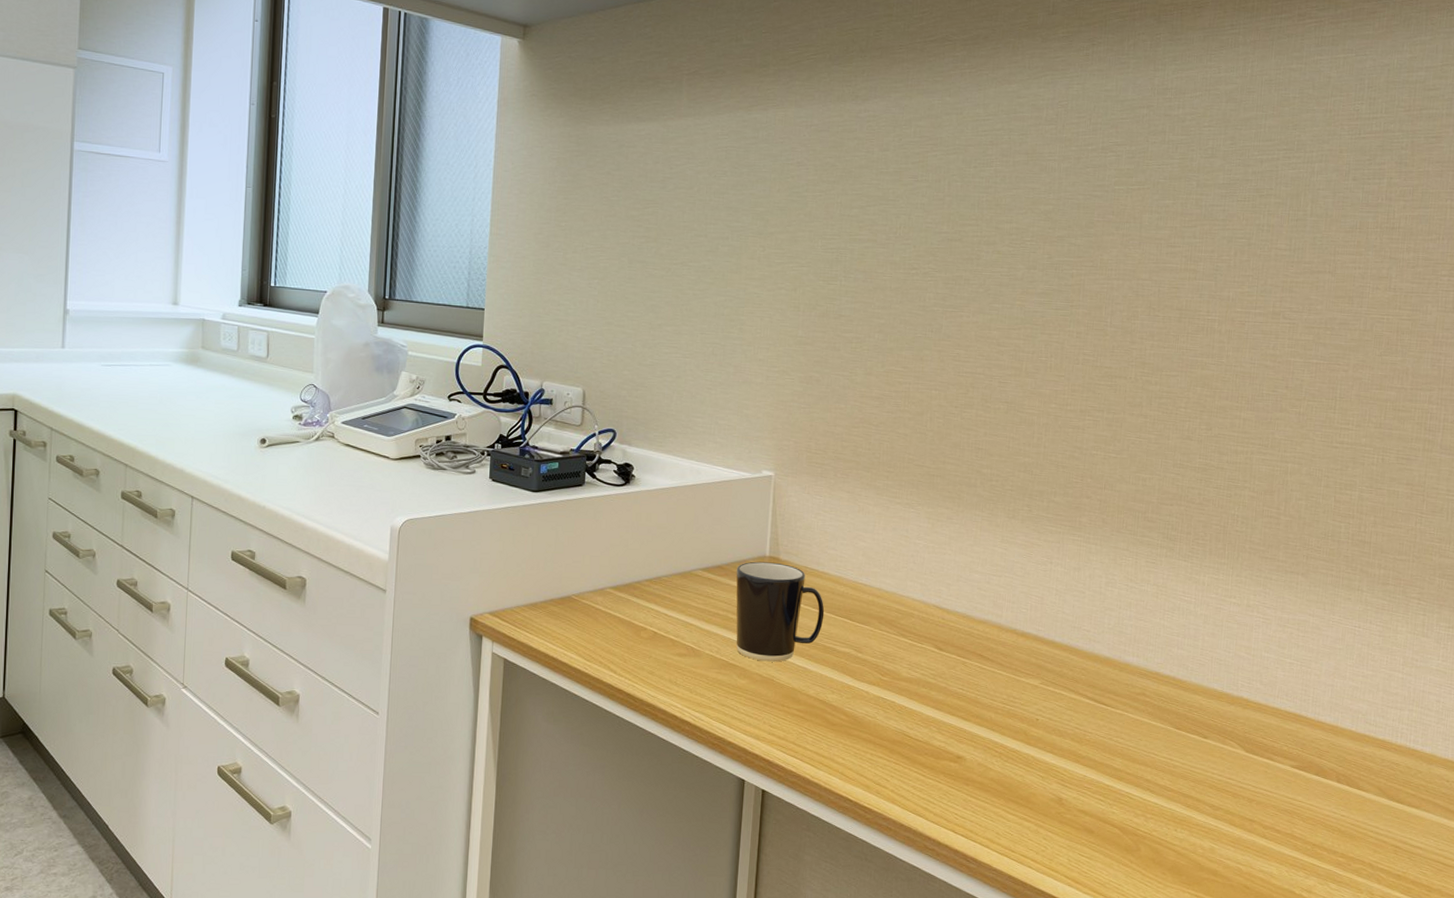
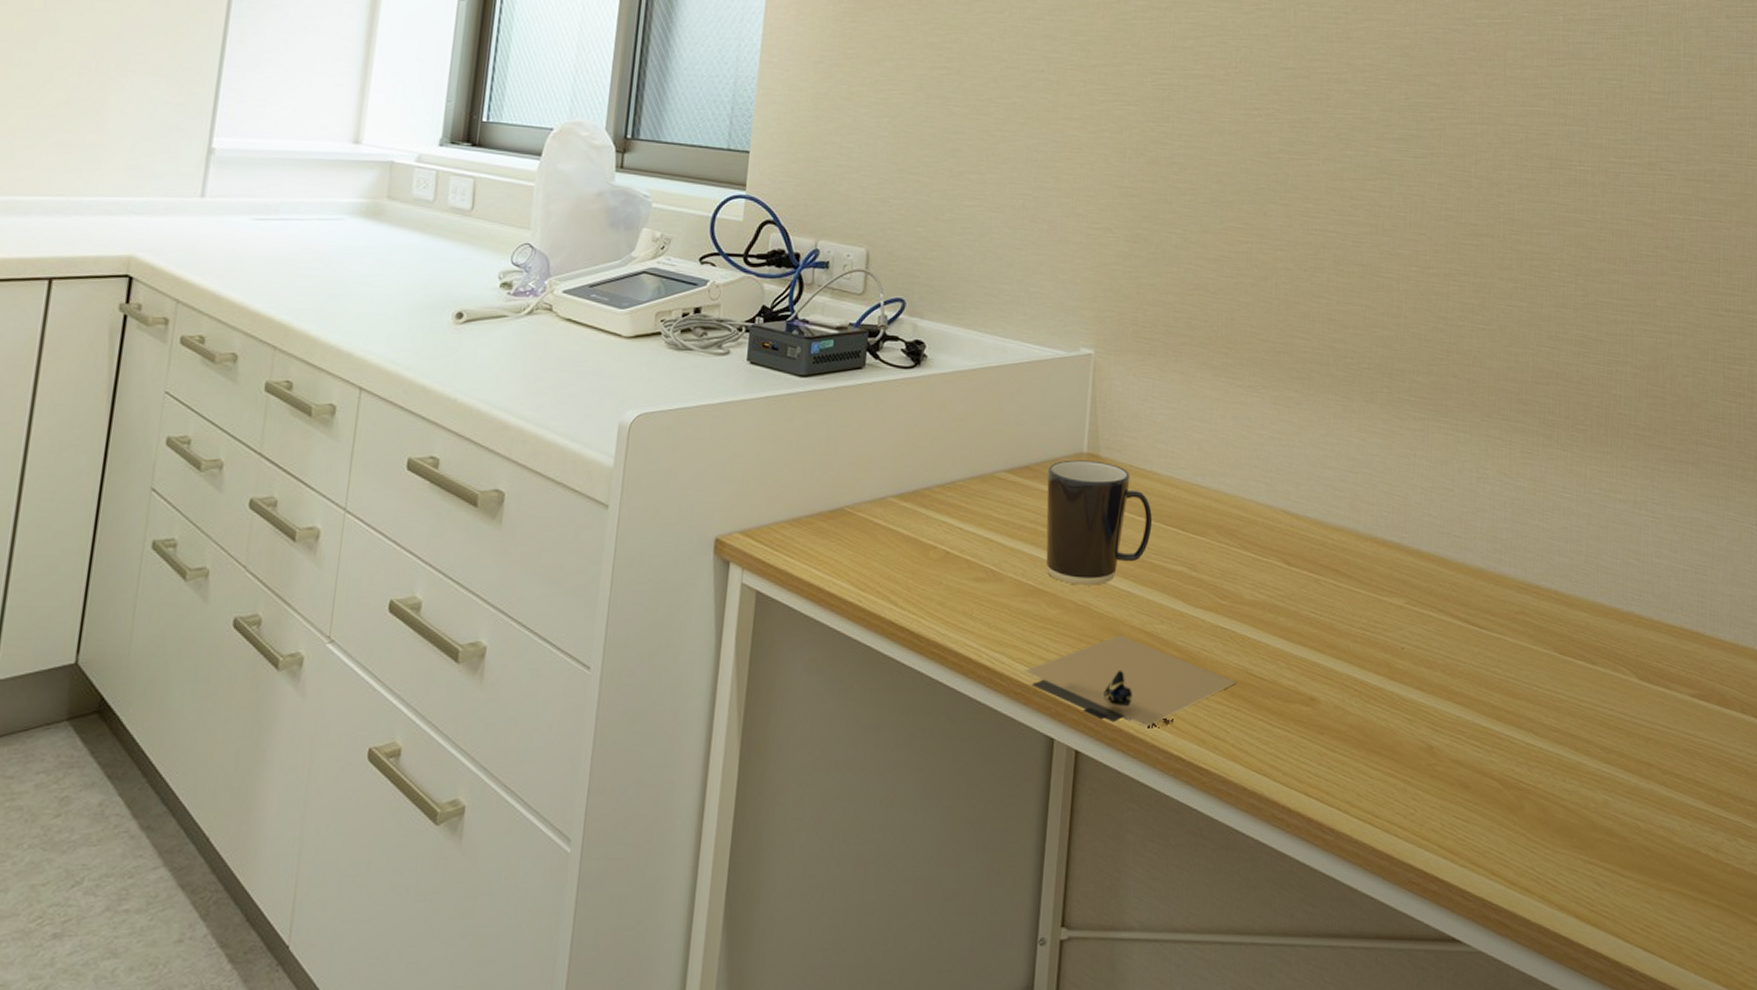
clipboard: none [720,701,896,774] -> present [1025,634,1237,727]

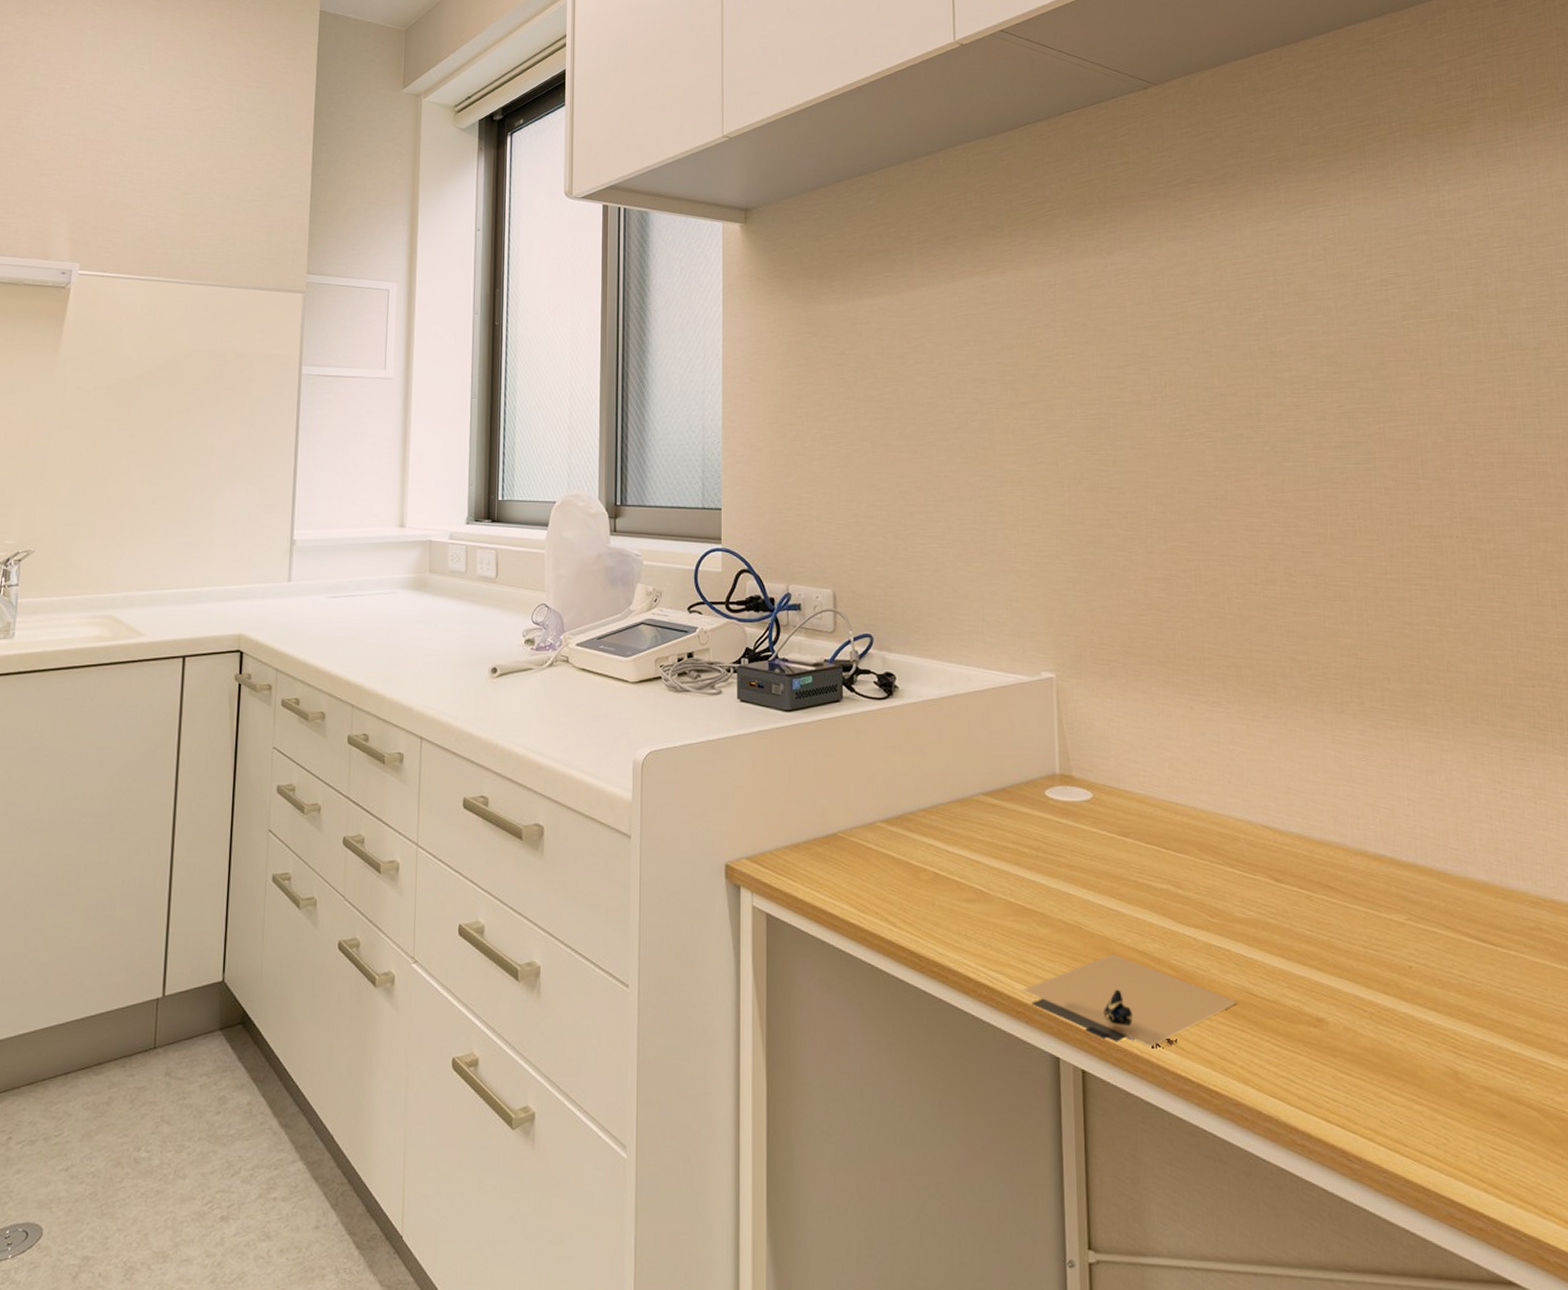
mug: present [1045,460,1153,586] -> none [1023,781,1133,905]

